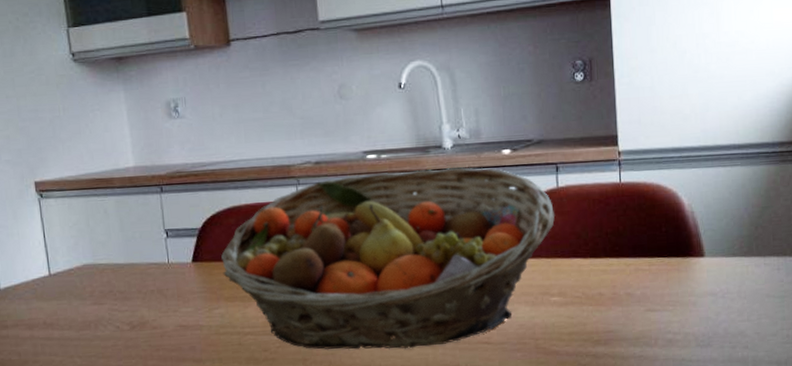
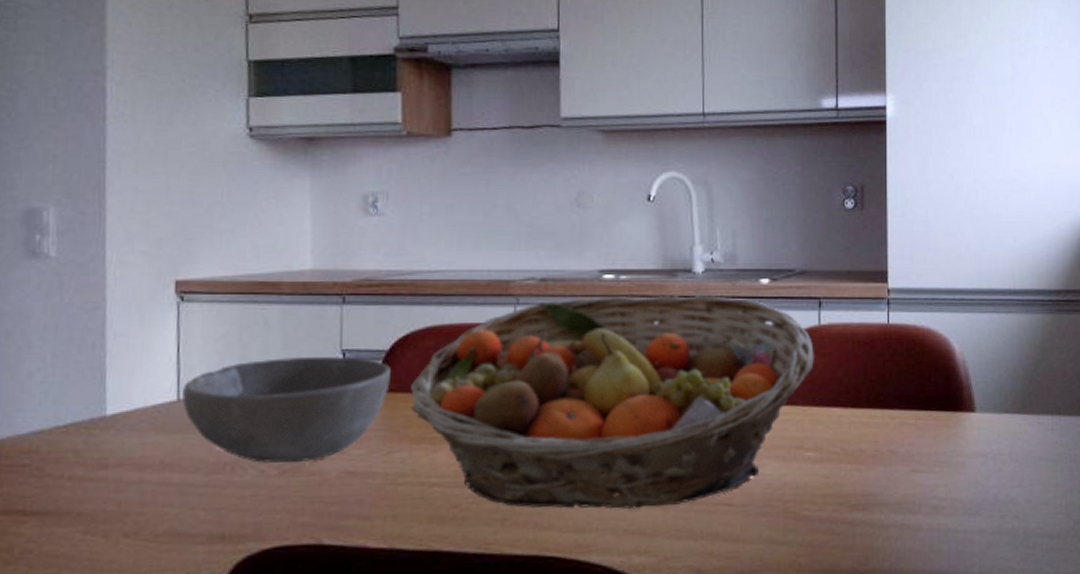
bowl: none [51,234,205,321] -> present [182,355,391,463]

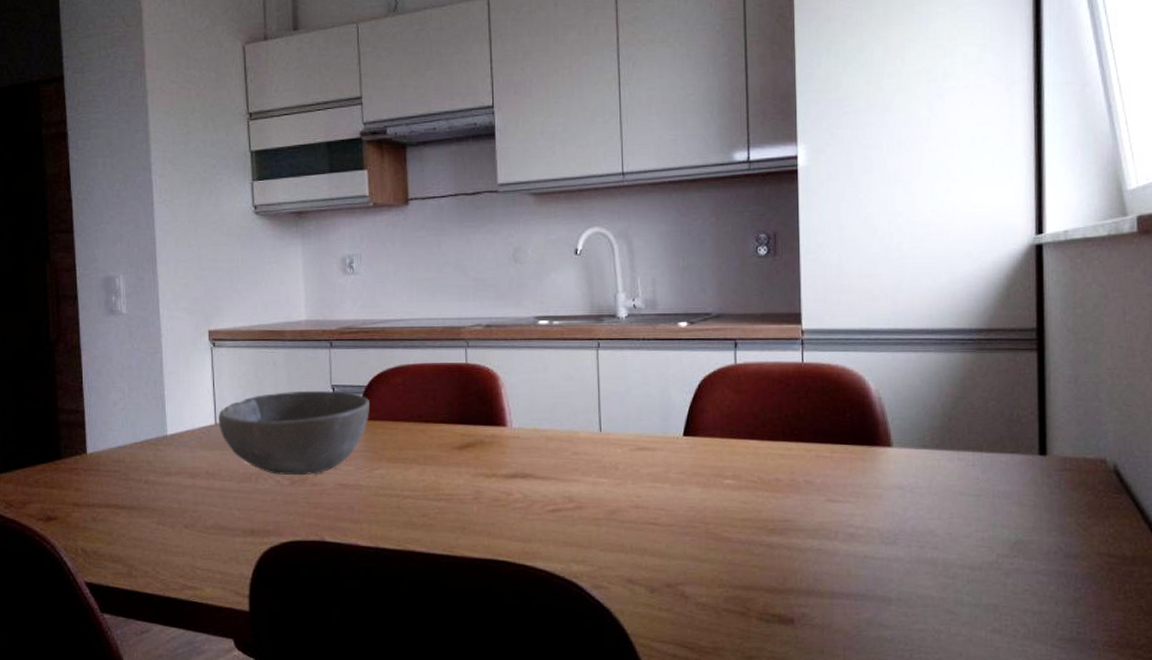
fruit basket: present [410,294,814,510] -> none [386,337,731,525]

